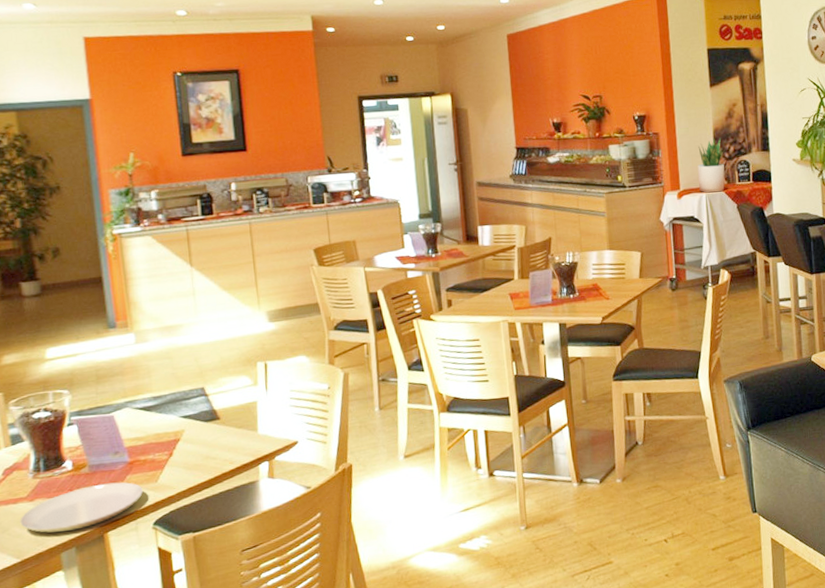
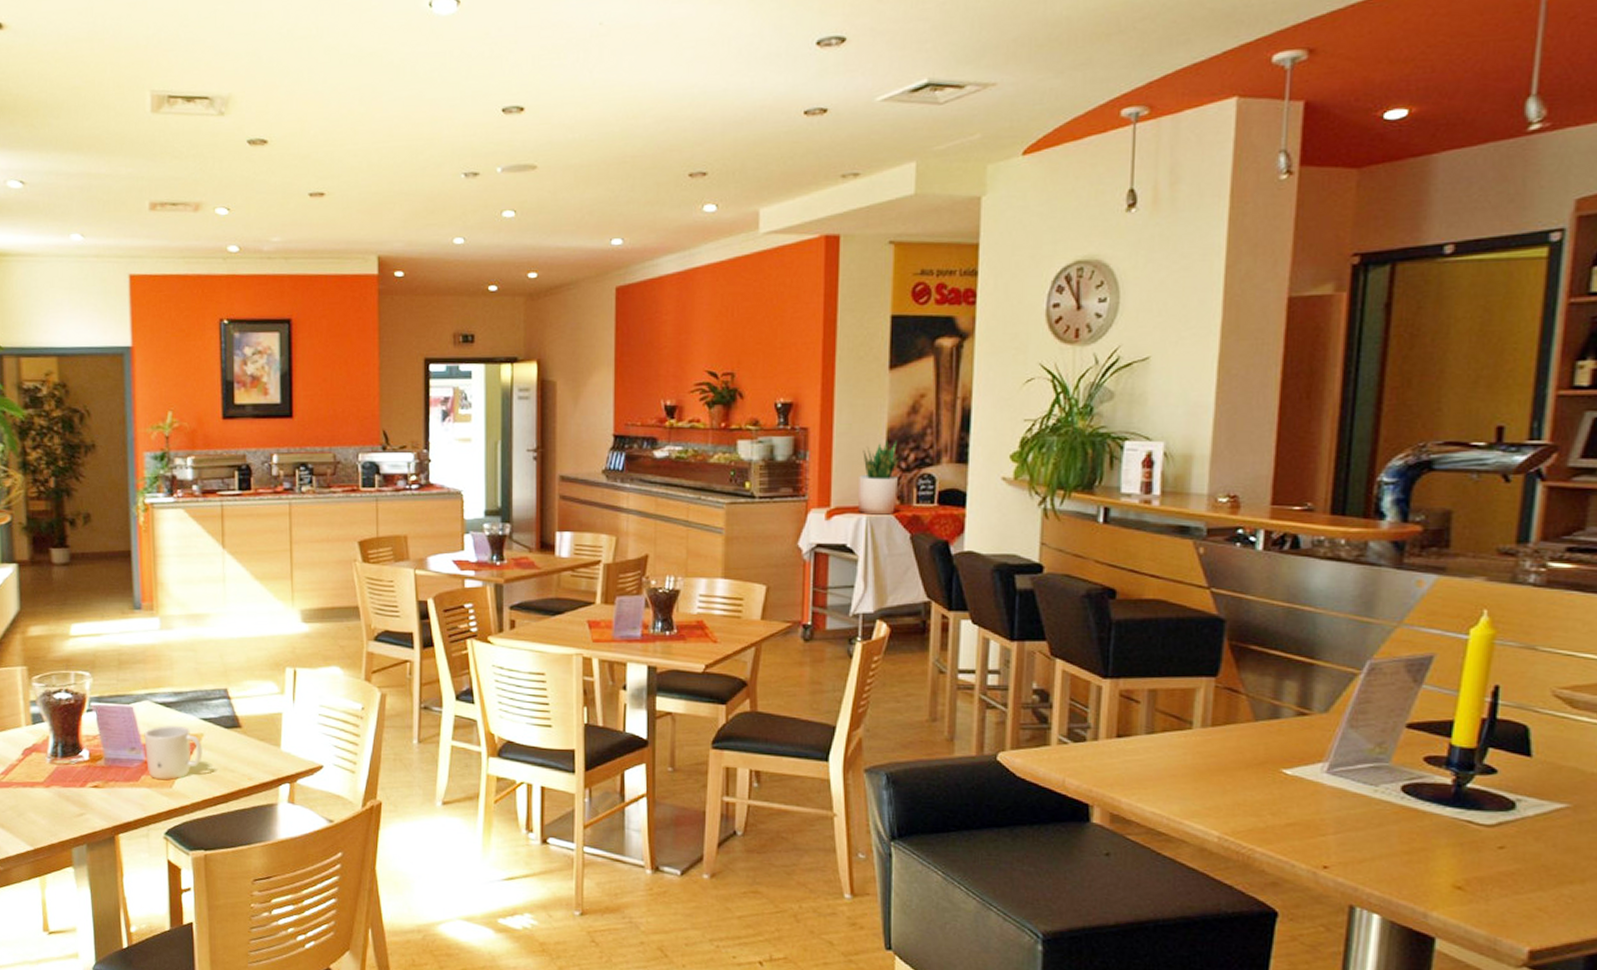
plate: present [20,482,143,533] -> none [35,780,156,826]
mug: none [126,426,185,477] -> present [144,725,203,781]

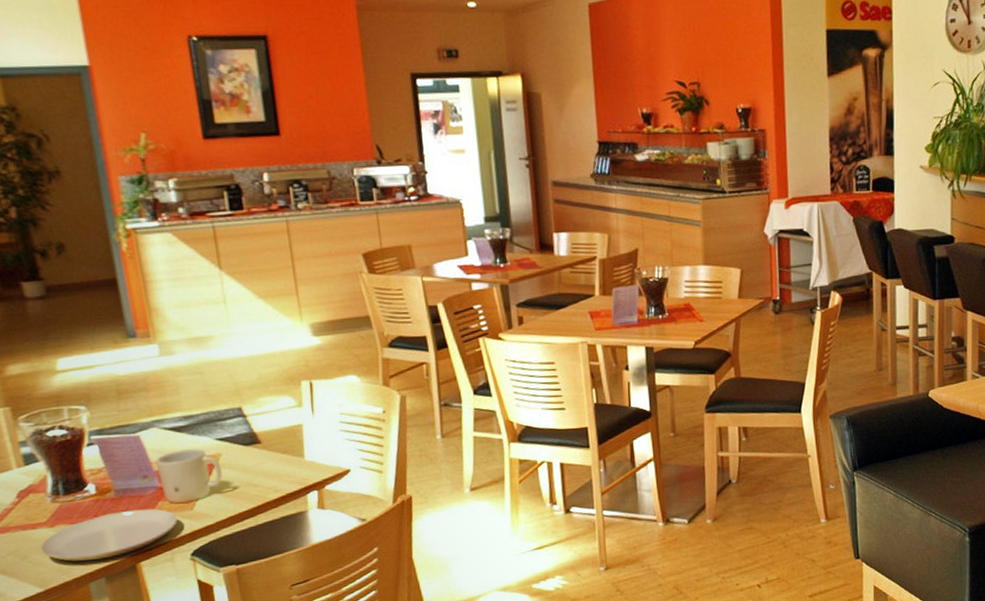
plate: none [35,780,156,826] -> present [40,508,178,562]
planter: present [858,440,900,515] -> none [809,138,841,203]

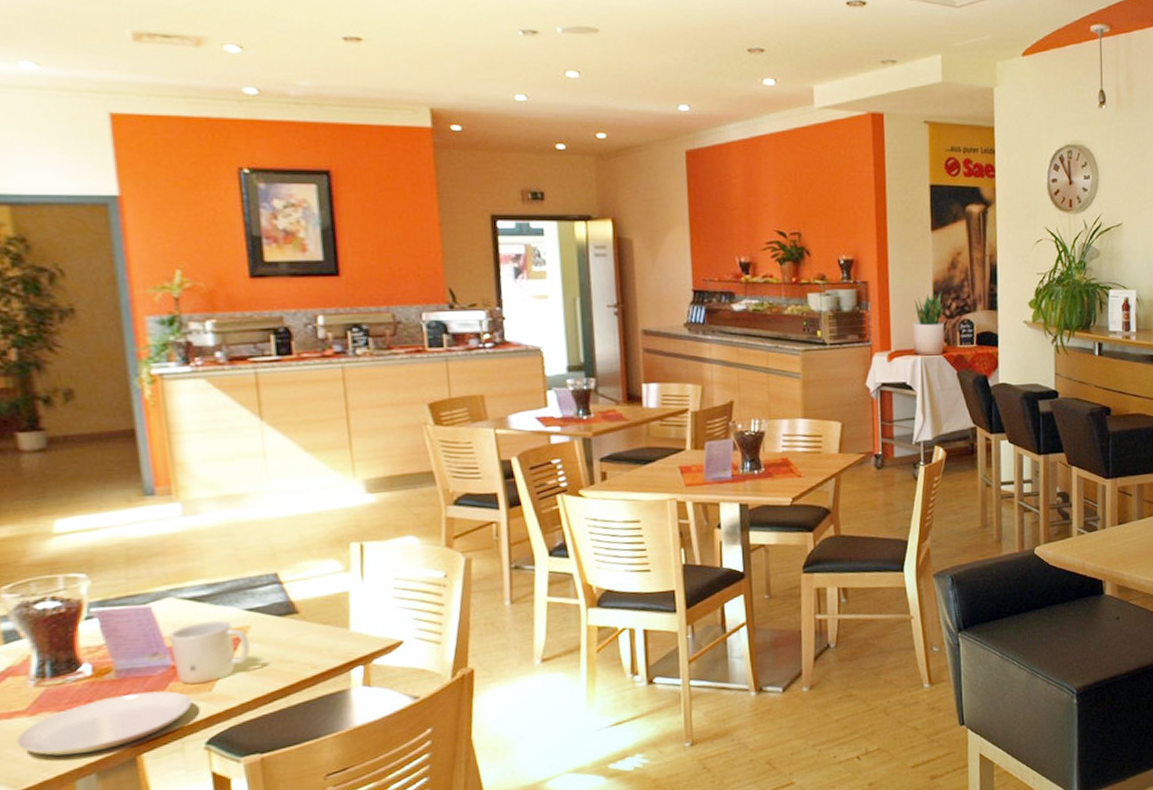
planter: none [809,138,841,203] -> present [913,291,945,356]

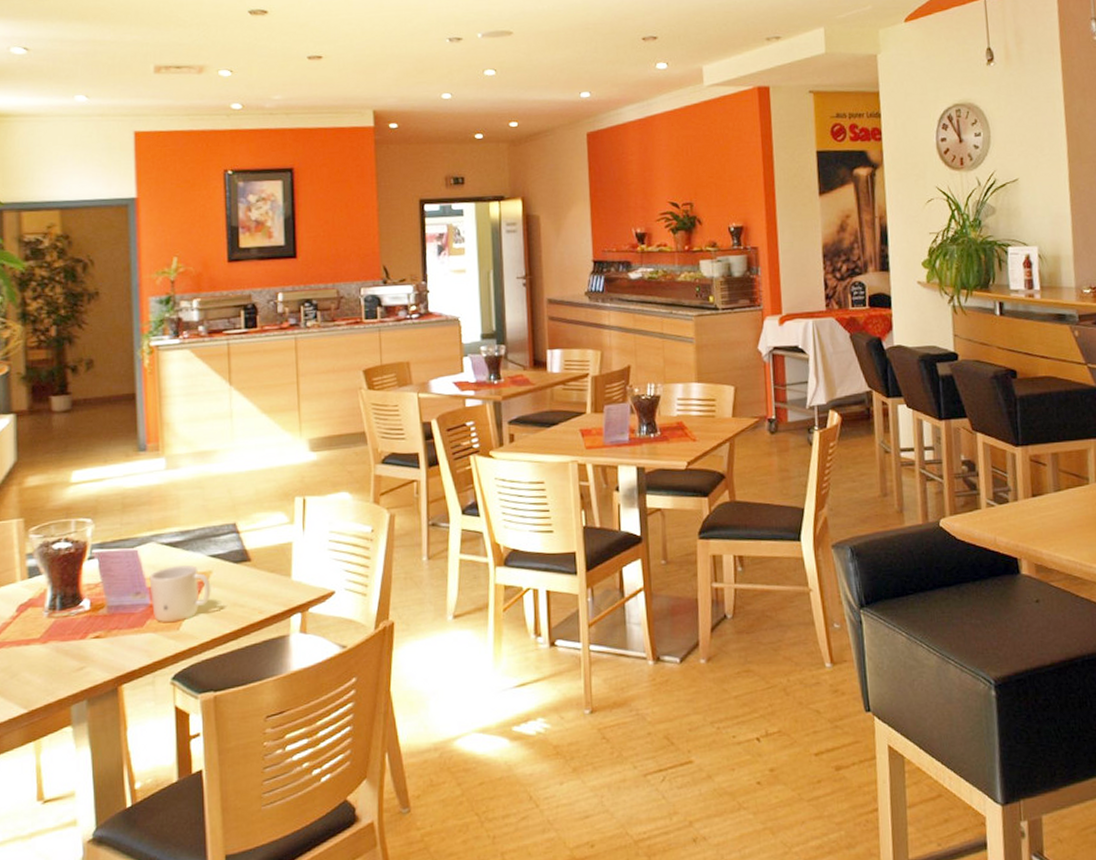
plate: present [16,691,192,756] -> none [31,627,163,682]
planter: present [913,291,945,356] -> none [803,254,836,319]

